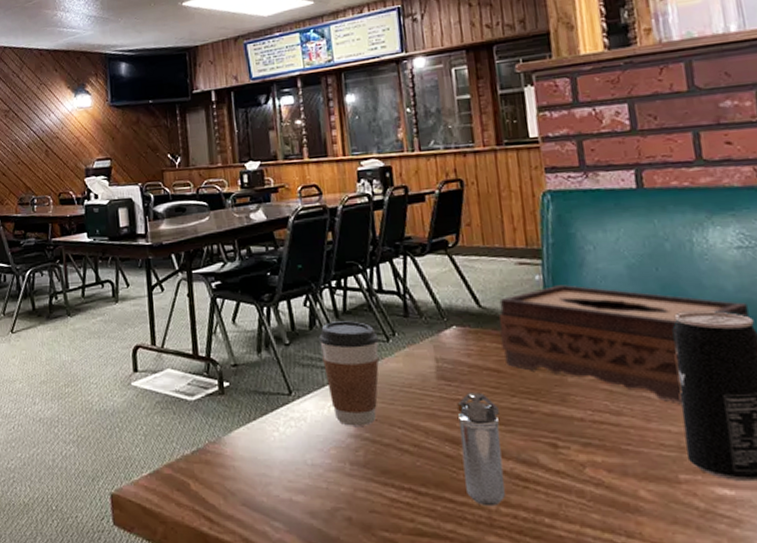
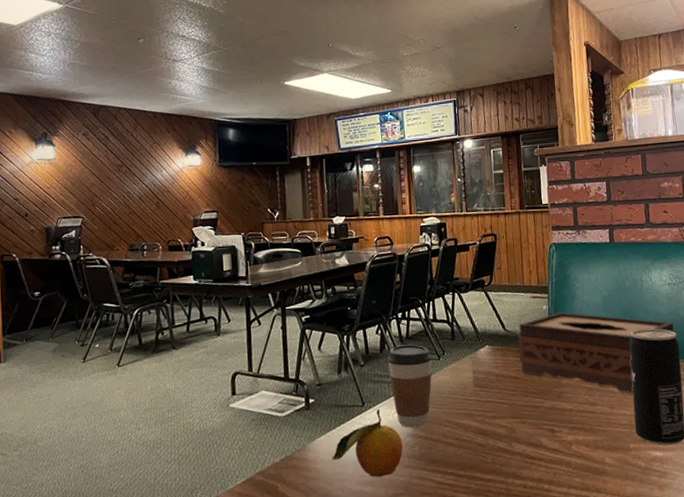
fruit: none [253,399,343,484] -> present [332,409,403,478]
shaker: present [457,392,505,507] -> none [487,395,519,481]

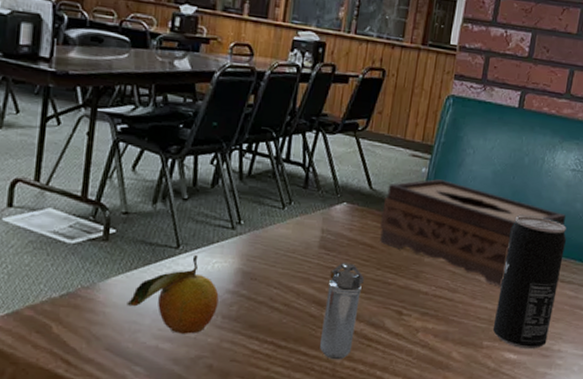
coffee cup: present [387,344,433,428] -> none [217,183,276,284]
shaker: none [487,395,519,481] -> present [320,263,364,360]

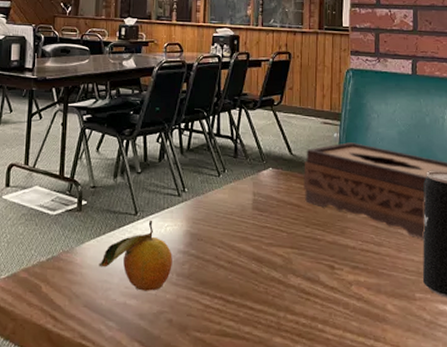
shaker: present [320,263,364,360] -> none [264,222,295,314]

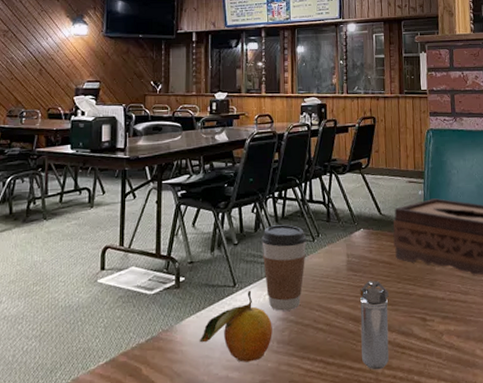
coffee cup: none [165,157,212,244] -> present [261,224,307,311]
shaker: none [264,222,295,314] -> present [359,280,389,370]

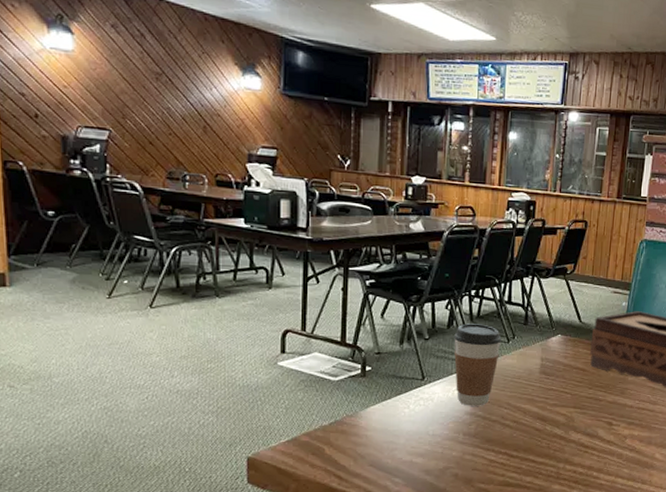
fruit: present [199,290,273,362] -> none [384,384,459,450]
shaker: present [359,280,389,370] -> none [545,385,579,465]

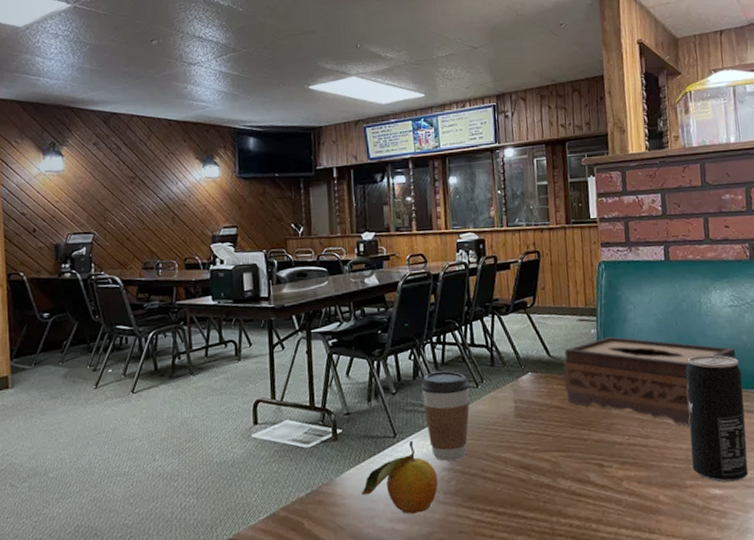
fruit: none [384,384,459,450] -> present [361,440,438,514]

